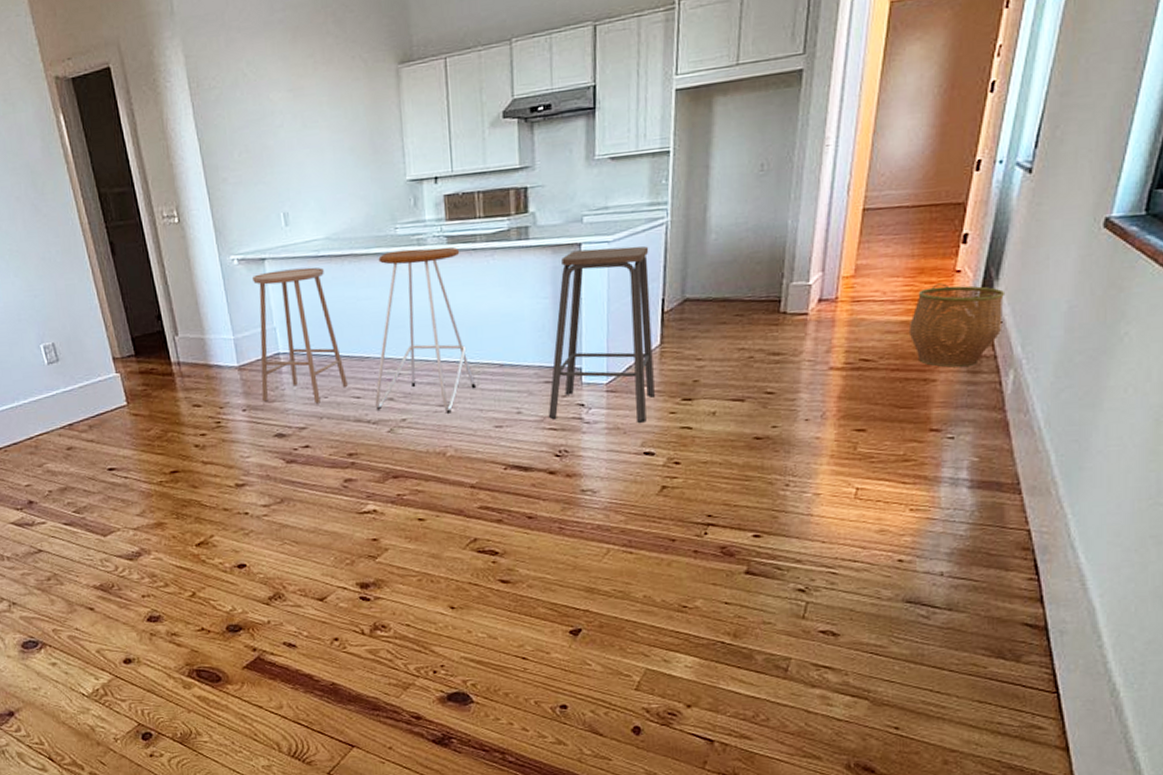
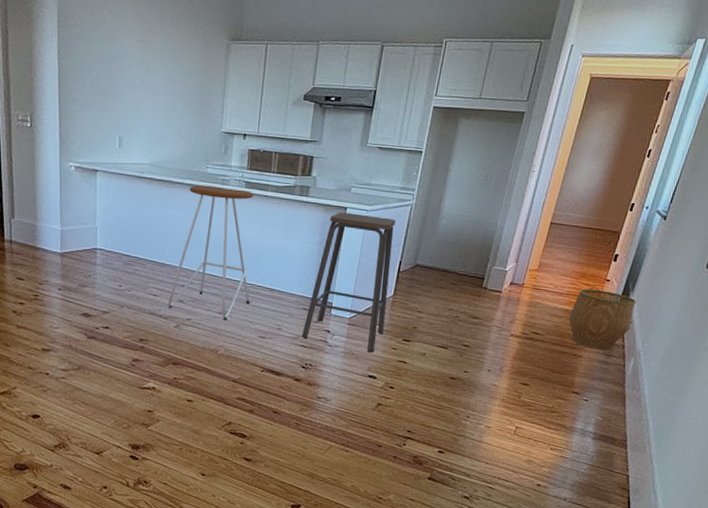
stool: present [251,267,348,404] -> none [76,181,149,295]

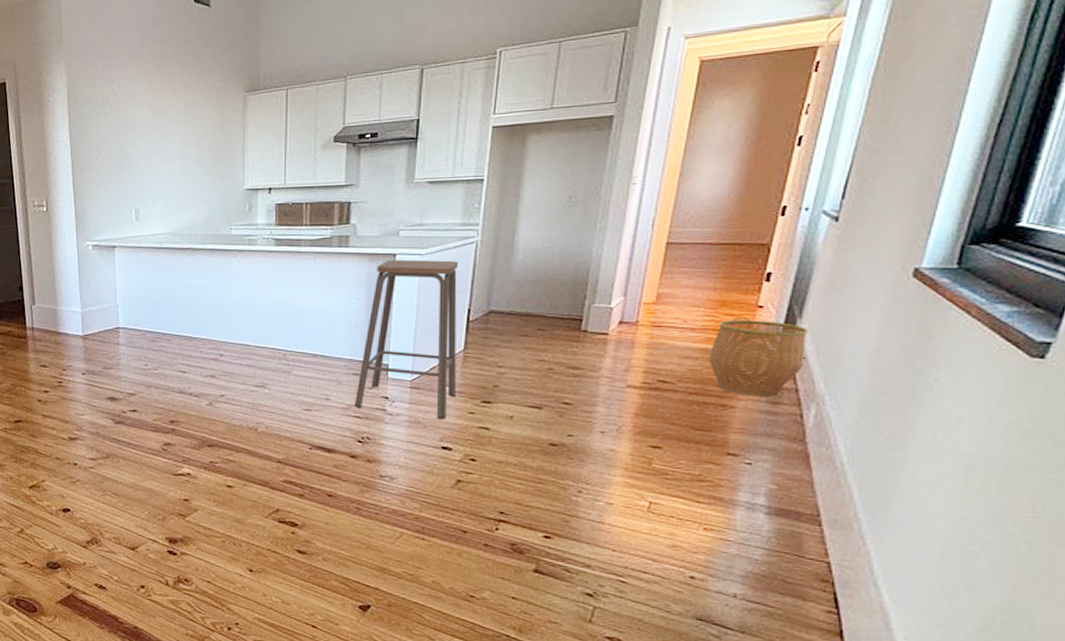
bar stool: present [168,184,254,320] -> none [198,248,291,394]

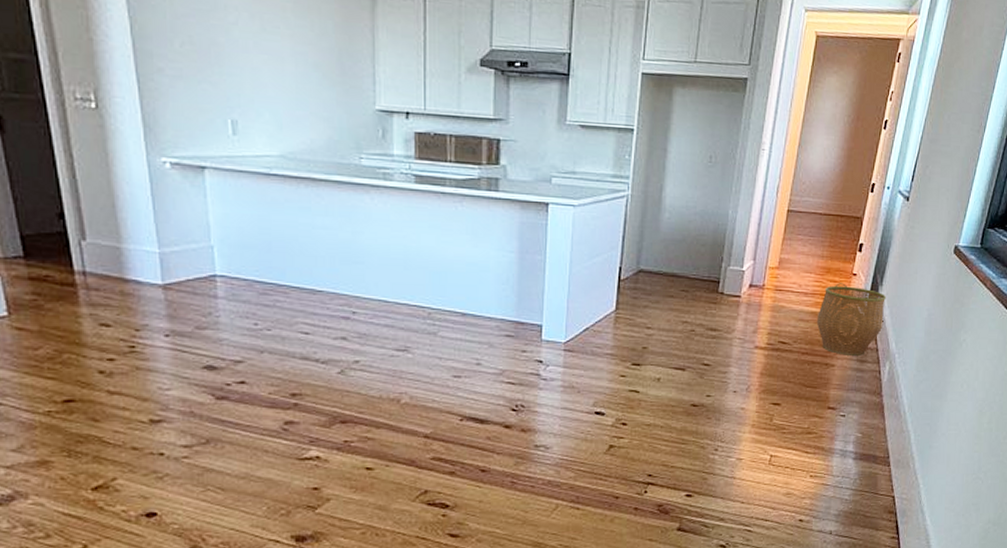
bar stool: present [354,259,459,419] -> none [507,209,610,383]

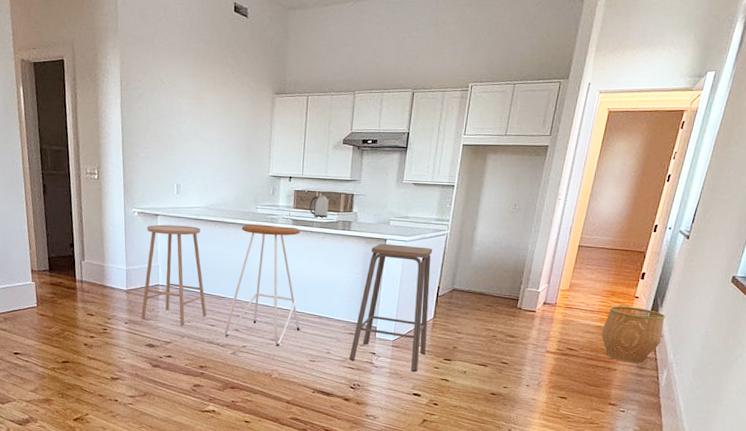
stool: none [187,182,295,336] -> present [141,224,207,326]
bar stool: none [325,181,437,359] -> present [225,224,301,346]
kettle: none [437,140,467,173] -> present [309,195,330,218]
bar stool: none [507,209,610,383] -> present [349,243,433,372]

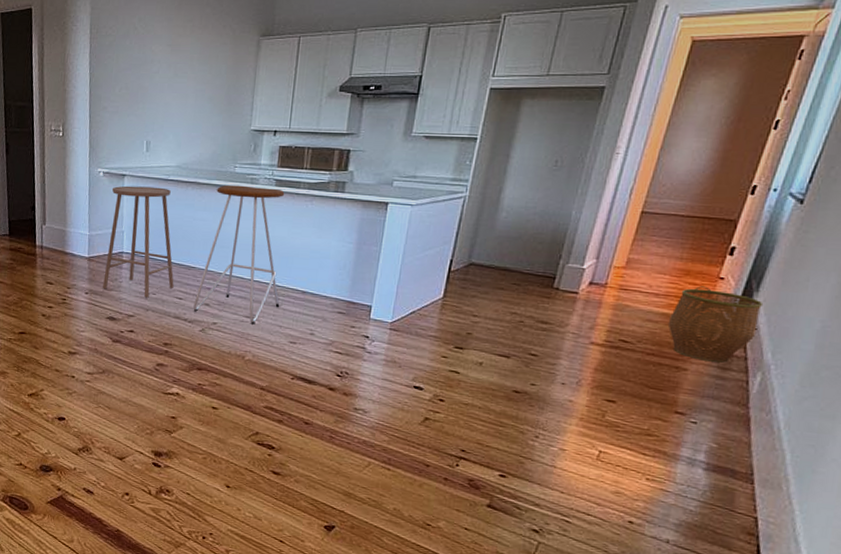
kettle: present [309,195,330,218] -> none [295,152,321,178]
bar stool: present [349,243,433,372] -> none [336,208,446,361]

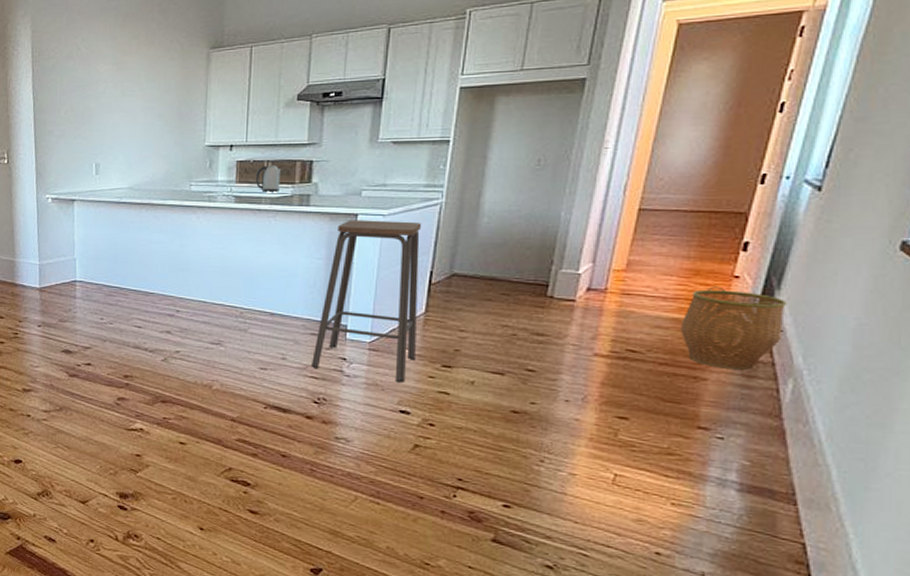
stool: present [103,186,174,298] -> none [56,211,132,328]
bar stool: present [193,185,285,325] -> none [154,204,247,351]
kettle: none [295,152,321,178] -> present [255,165,282,192]
bar stool: none [336,208,446,361] -> present [310,220,422,382]

